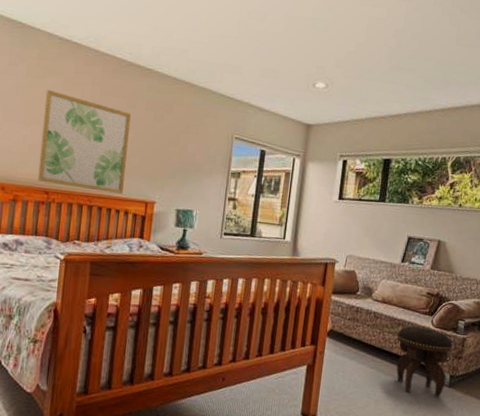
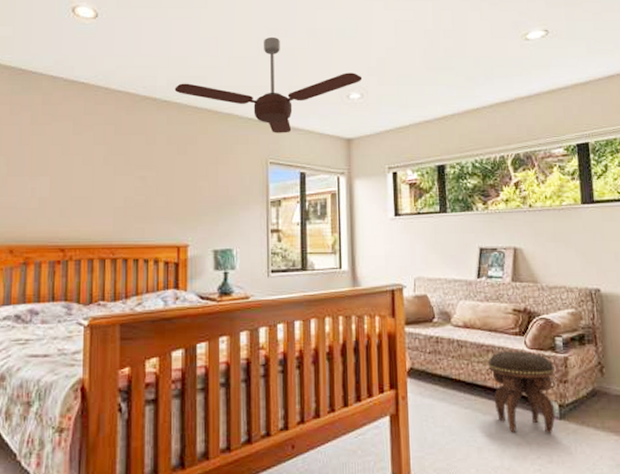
wall art: present [37,89,132,194] -> none [51,135,152,241]
ceiling fan: none [157,19,330,113] -> present [174,36,363,133]

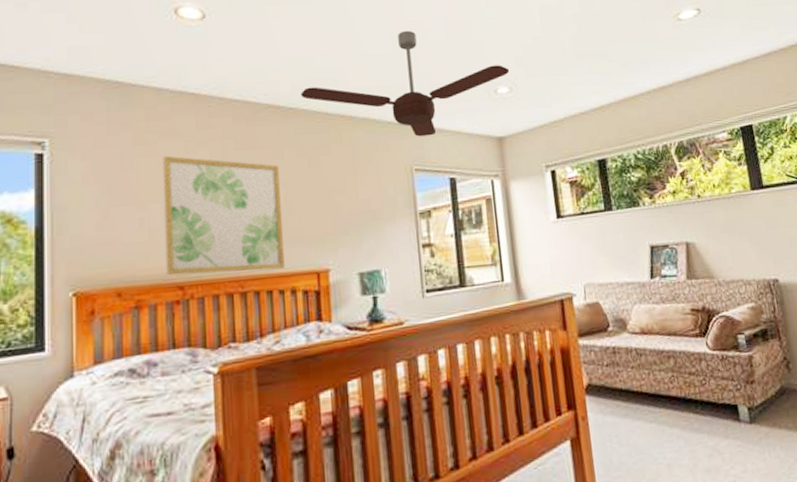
wall art: none [51,135,152,241] -> present [162,155,284,276]
footstool: present [489,351,556,435] -> none [670,353,746,444]

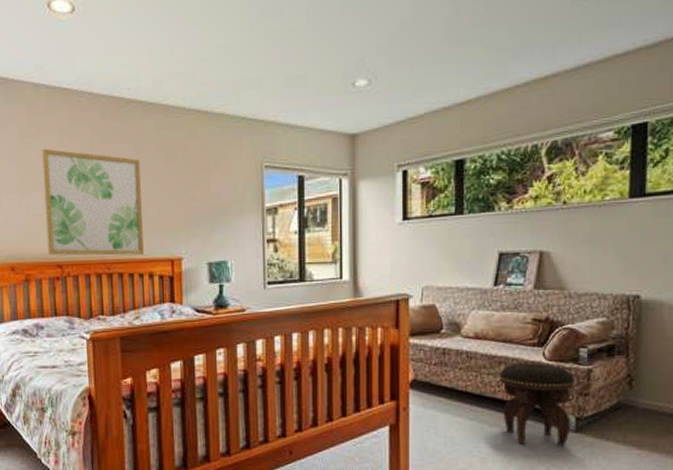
ceiling fan: present [300,30,510,137] -> none [160,17,371,133]
footstool: none [670,353,746,444] -> present [500,363,575,447]

